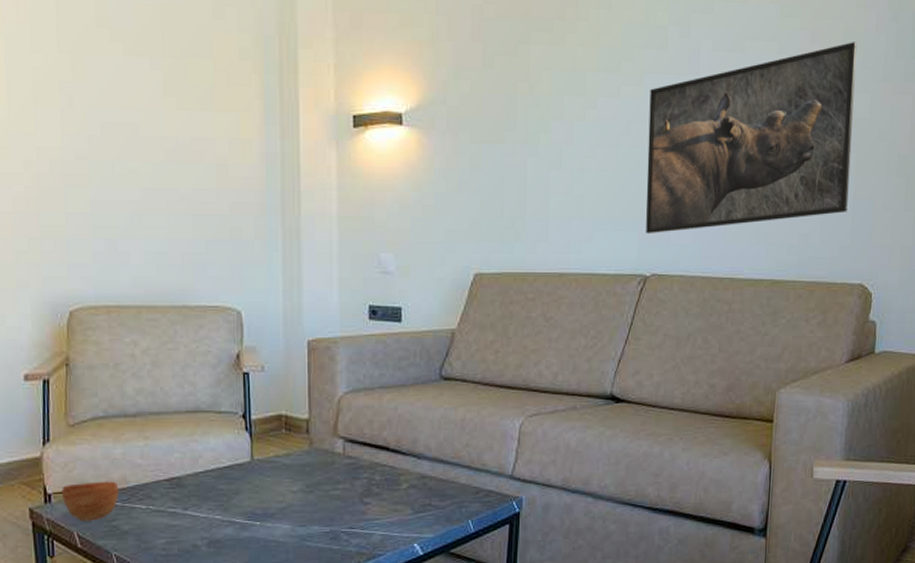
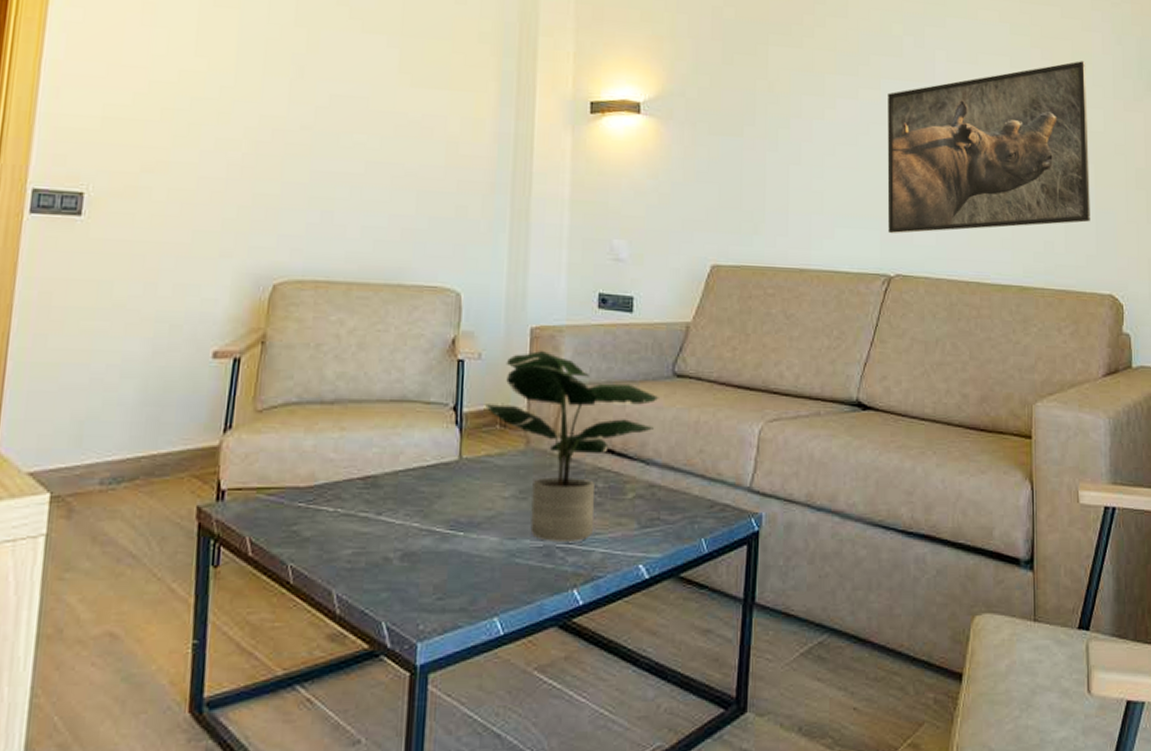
cup: present [62,481,119,521] -> none [237,477,305,524]
potted plant: none [271,360,428,527] -> present [485,350,659,541]

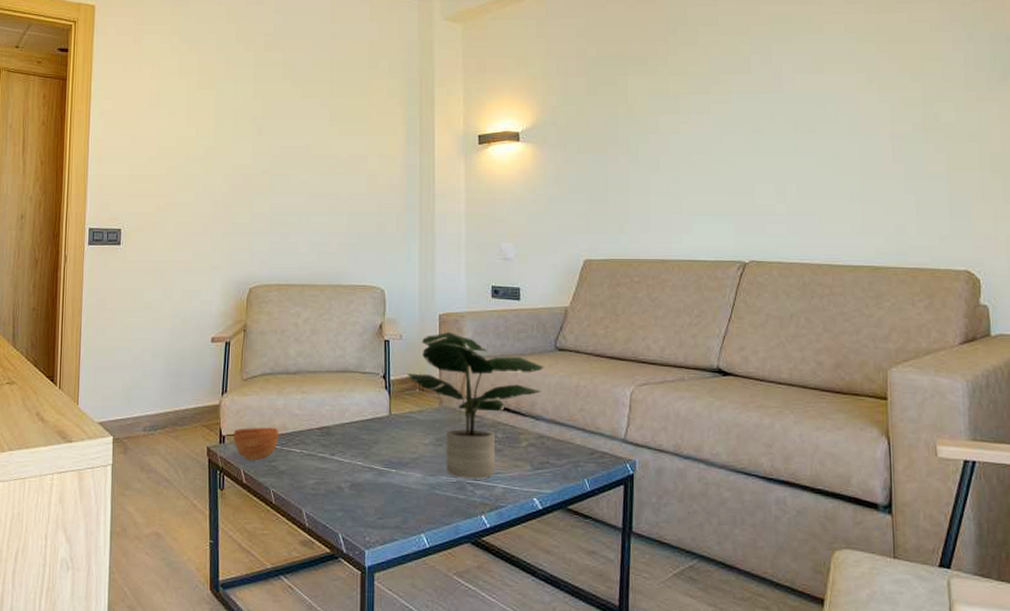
cup: none [237,477,305,524] -> present [234,427,279,461]
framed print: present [887,61,1090,234] -> none [738,60,943,227]

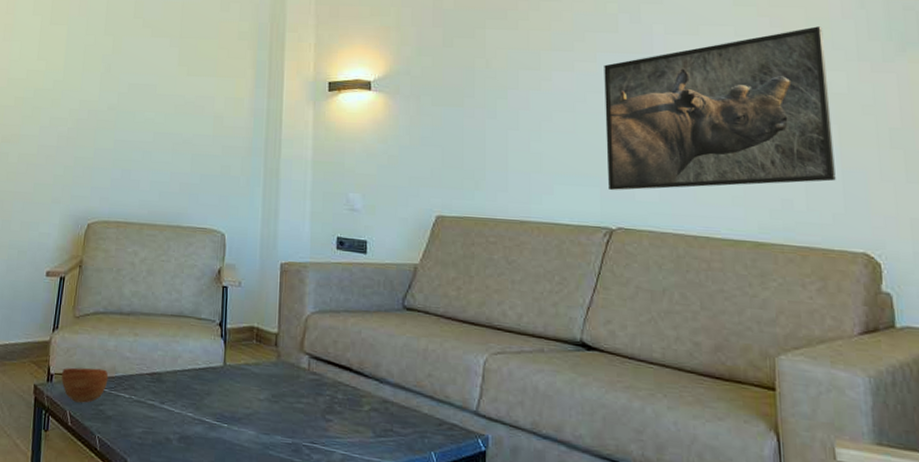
potted plant: present [407,331,545,479] -> none [244,281,391,442]
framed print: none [738,60,943,227] -> present [604,26,836,191]

